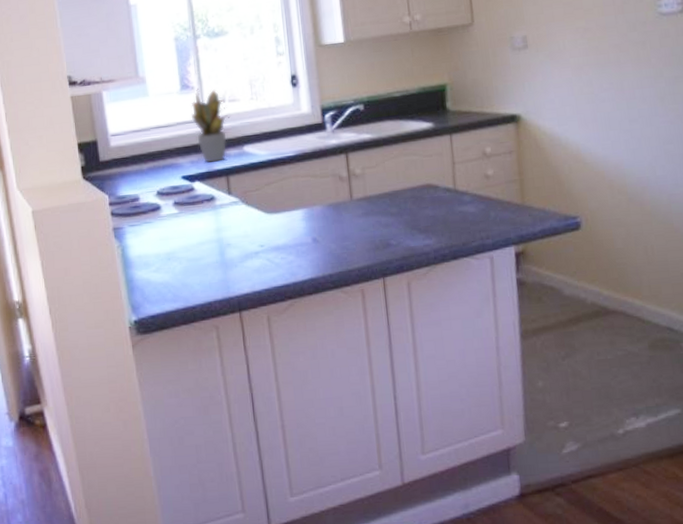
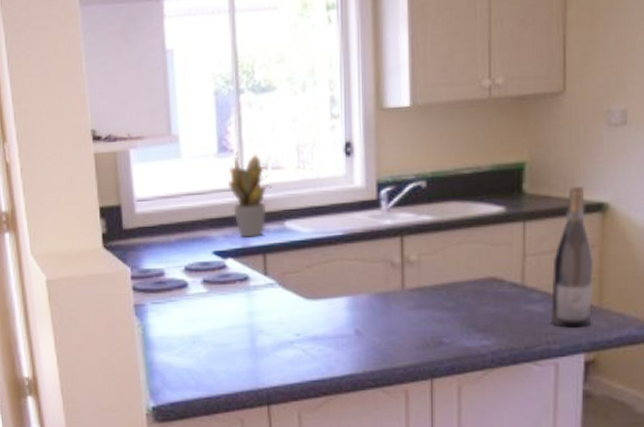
wine bottle: none [478,101,517,224] -> present [550,185,594,328]

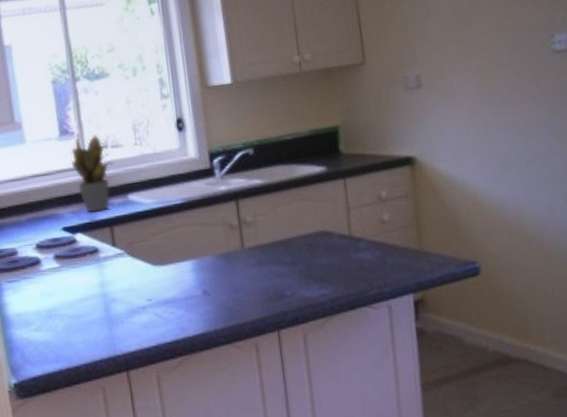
wine bottle: present [550,185,594,328] -> none [373,143,415,272]

